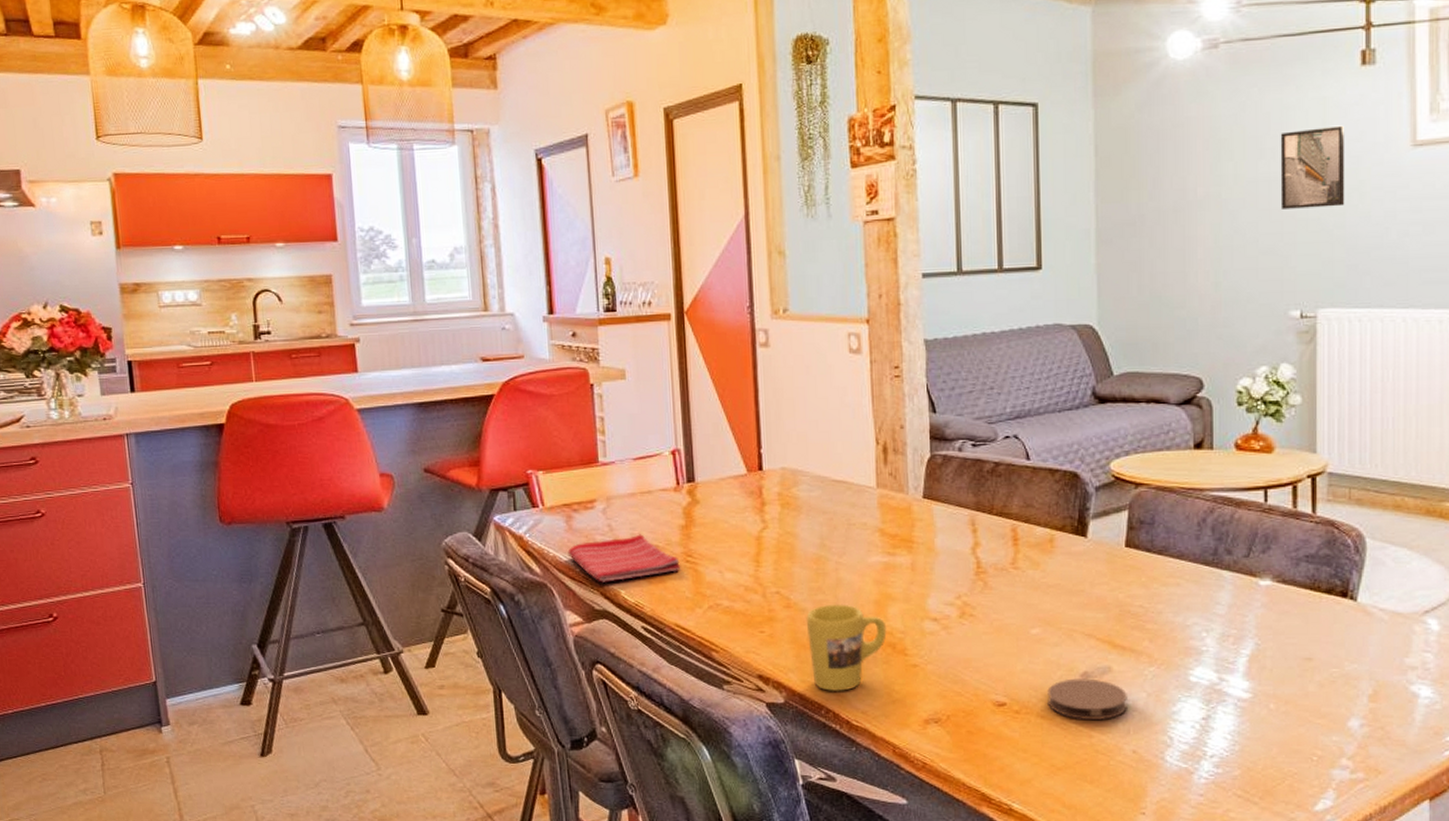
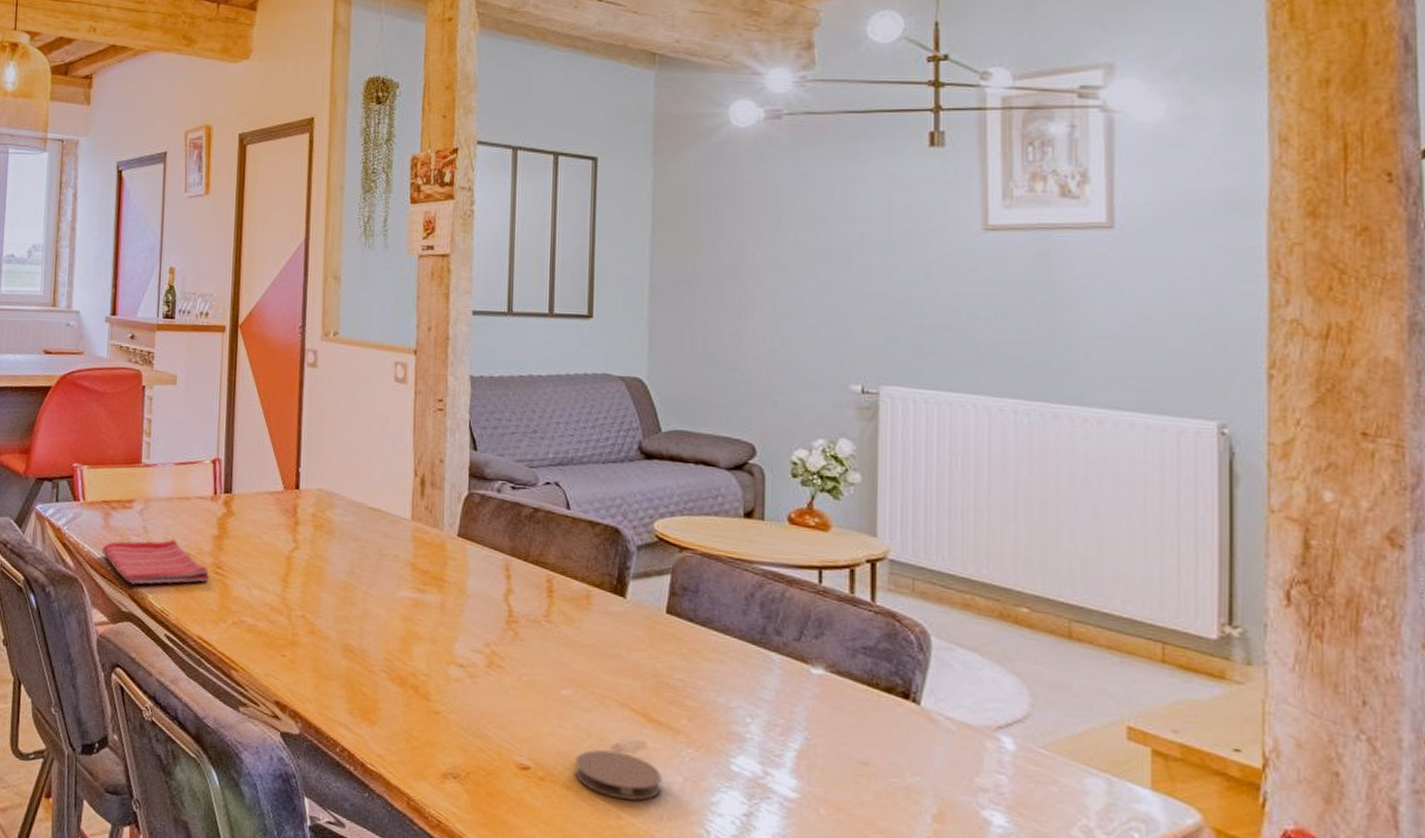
mug: present [806,604,887,692] -> none [328,635,411,731]
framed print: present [1280,125,1345,209] -> none [842,203,912,284]

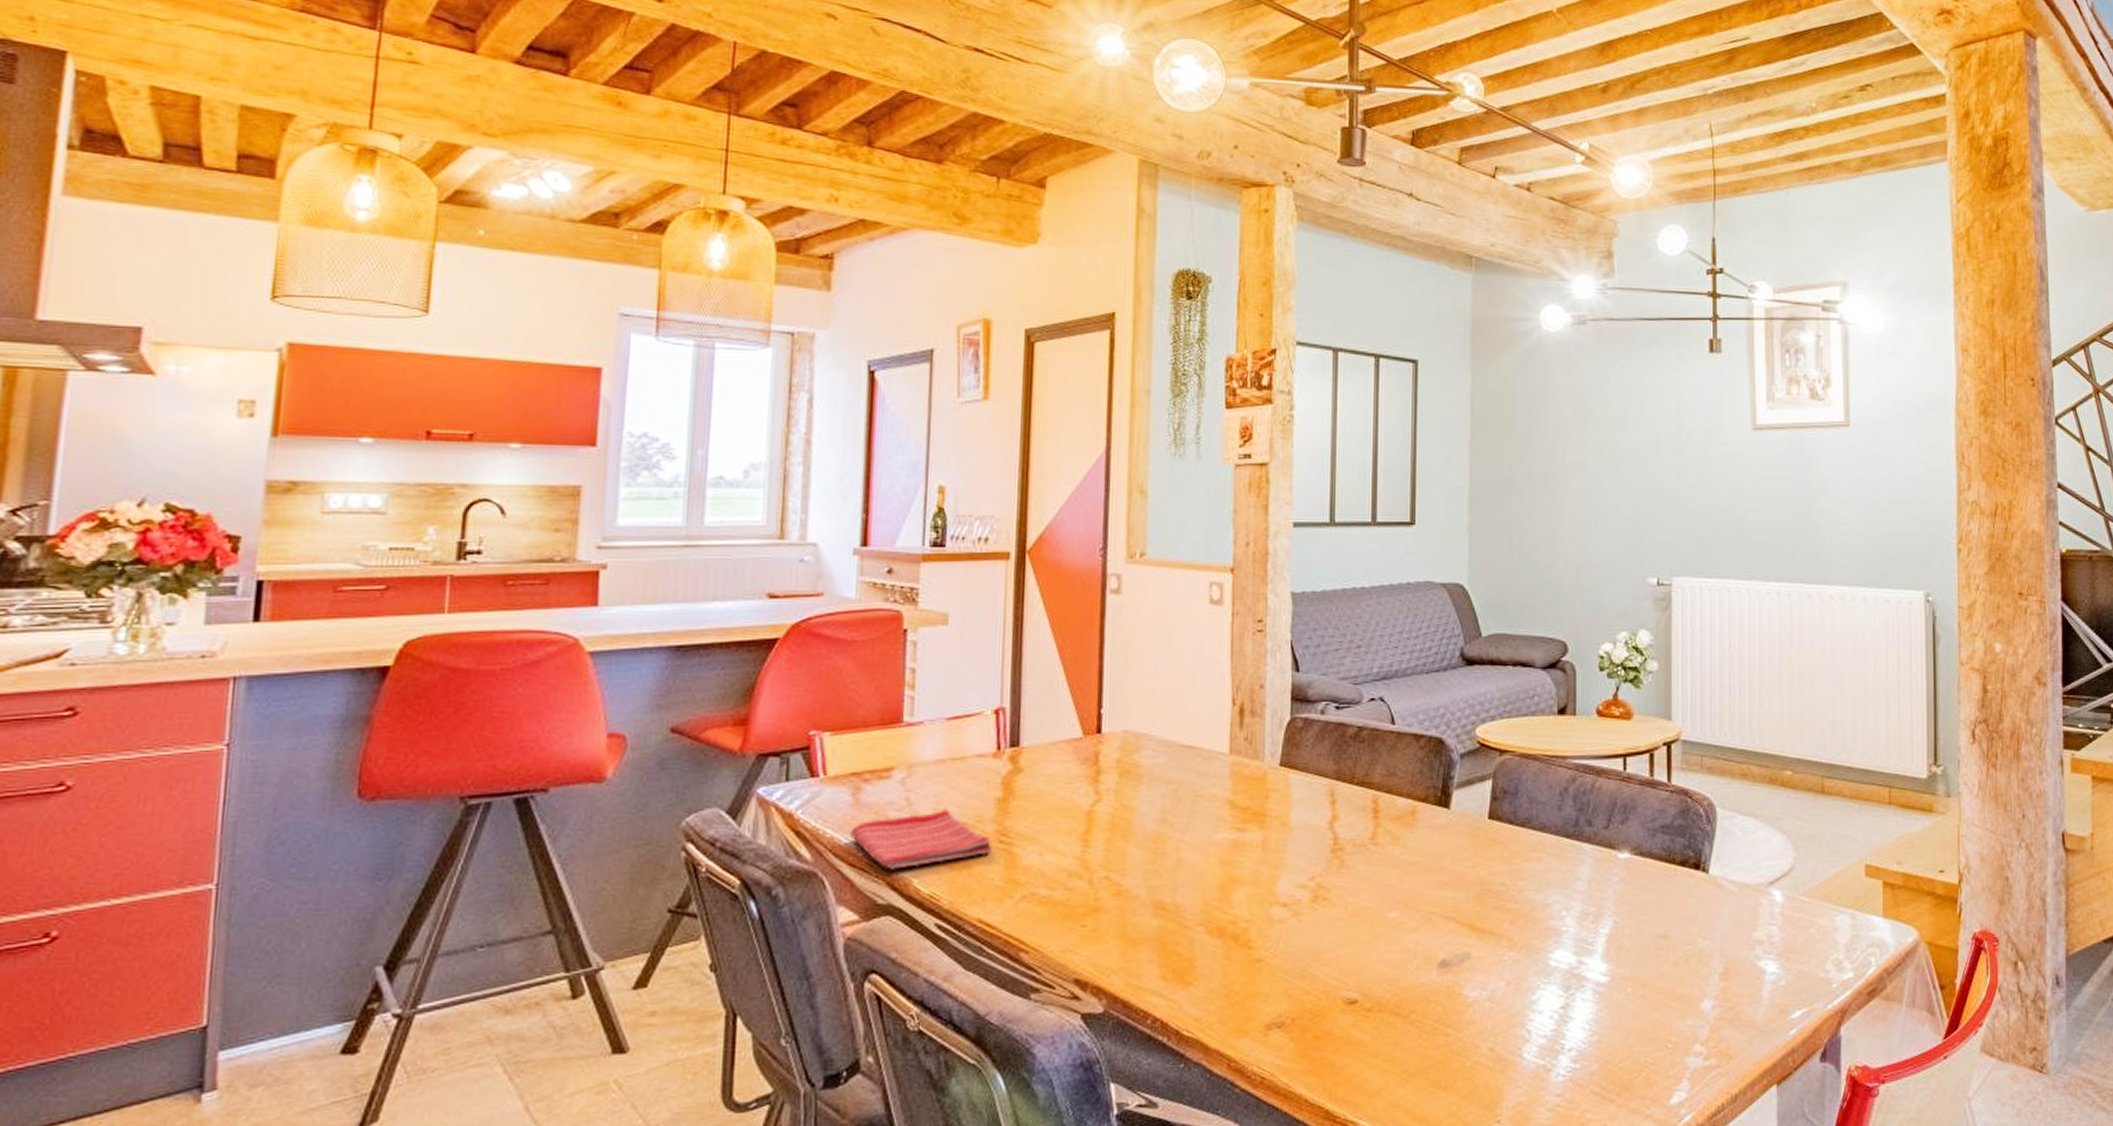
coaster: present [575,749,662,801] -> none [1402,967,1486,1015]

